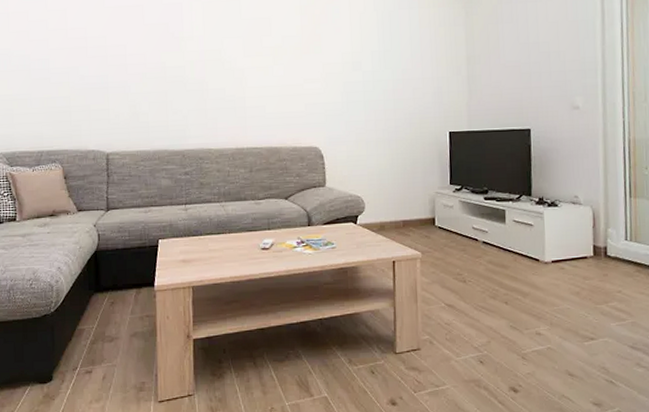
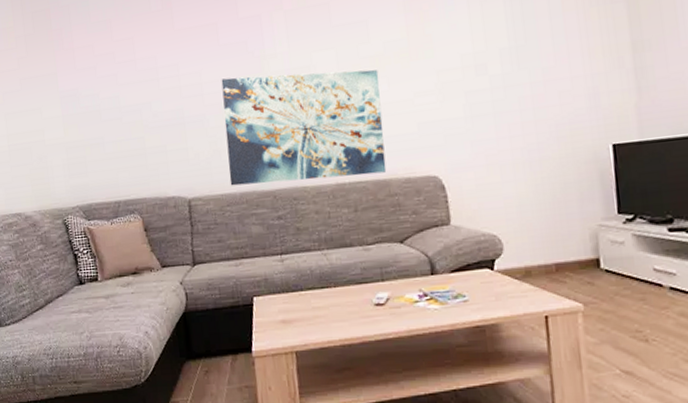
wall art: none [143,53,278,144] -> present [221,69,387,186]

